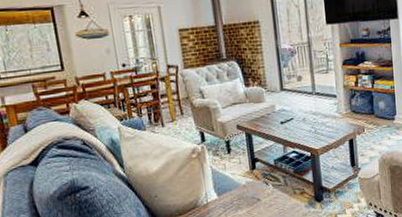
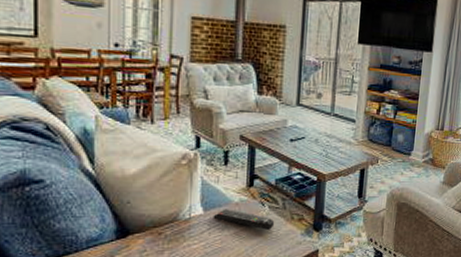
remote control: none [226,191,280,206] -> present [213,209,275,230]

